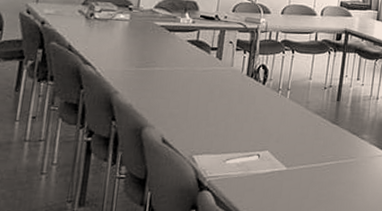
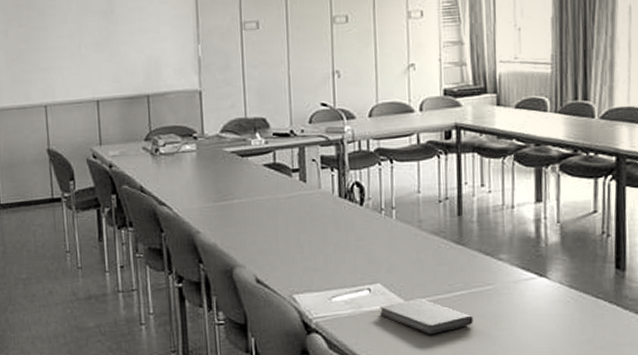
notebook: none [264,165,337,196] -> present [380,298,473,334]

